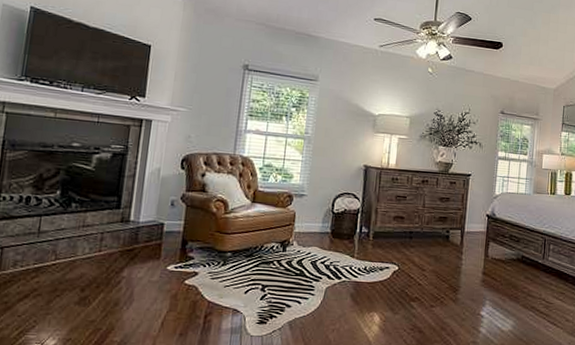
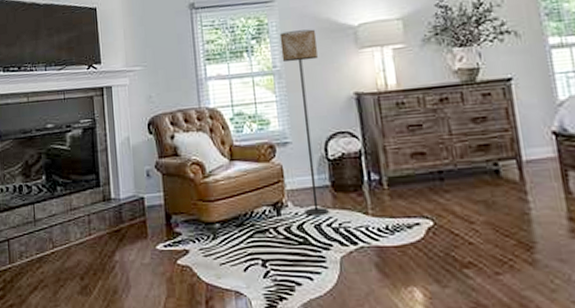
floor lamp: none [305,107,346,255] -> present [279,29,329,216]

